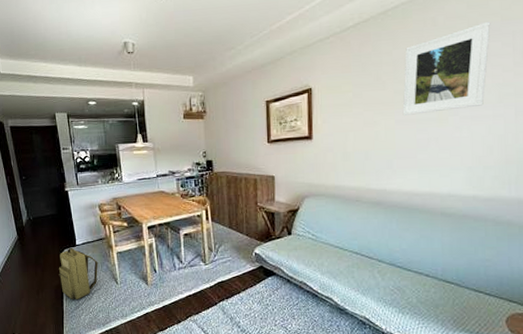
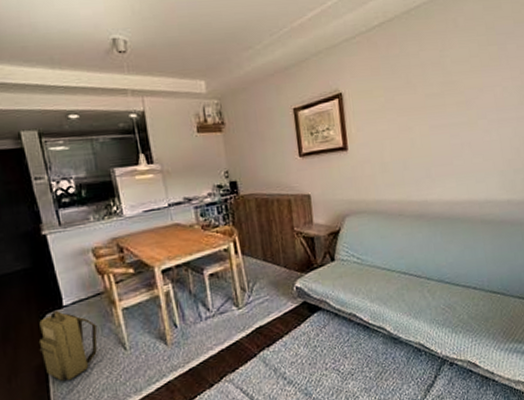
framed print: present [402,21,491,115] -> none [431,23,508,120]

